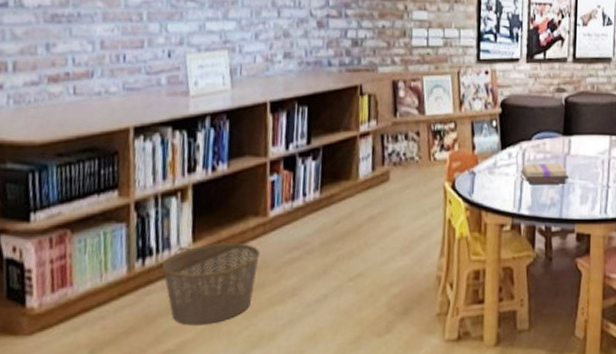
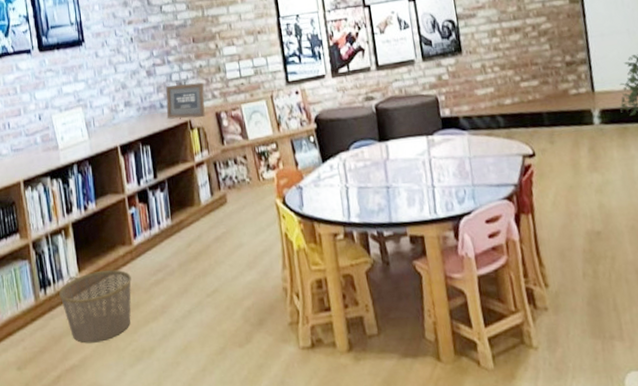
picture frame: none [334,42,383,83] -> present [165,82,205,119]
books: present [520,164,569,185] -> none [343,169,392,194]

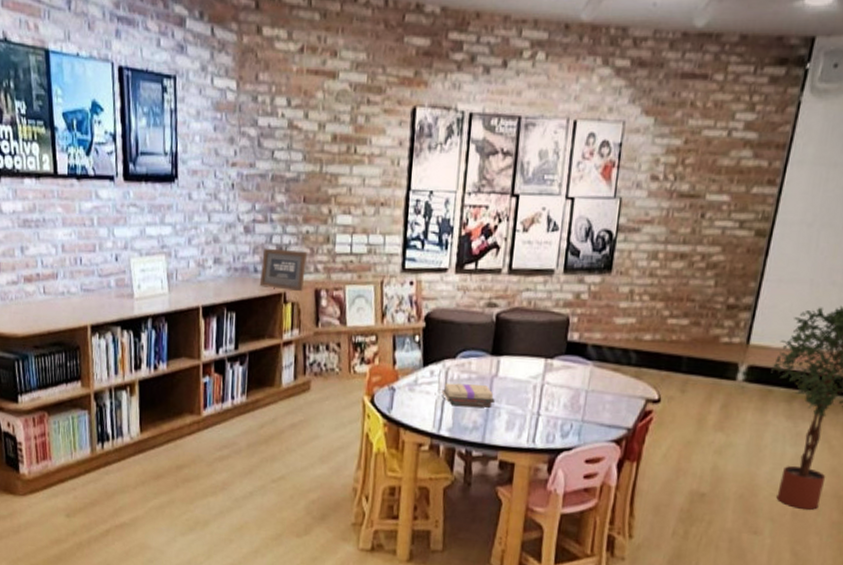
basket: present [59,270,131,344] -> none [117,435,195,506]
books: none [343,169,392,194] -> present [442,383,495,408]

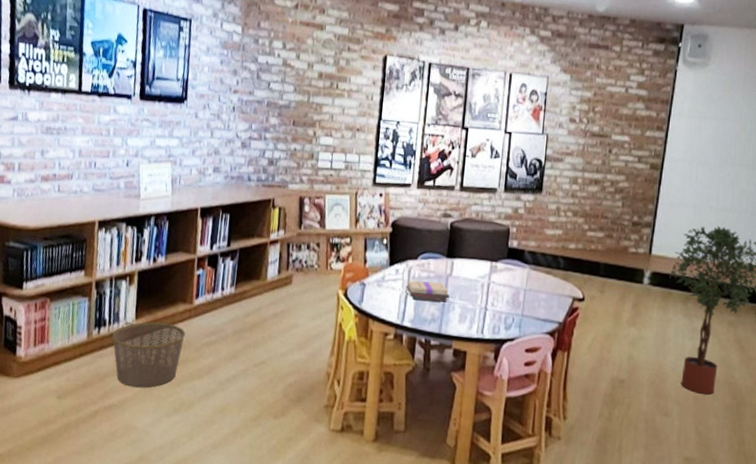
basket: none [117,435,195,506] -> present [112,322,186,388]
picture frame: present [259,247,307,291] -> none [252,160,294,198]

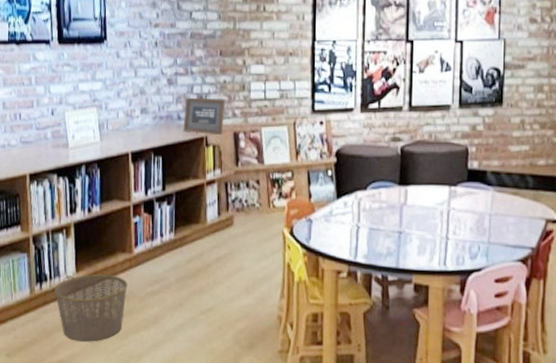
picture frame: none [252,160,294,198] -> present [183,97,225,134]
books: present [405,280,450,303] -> none [355,213,405,234]

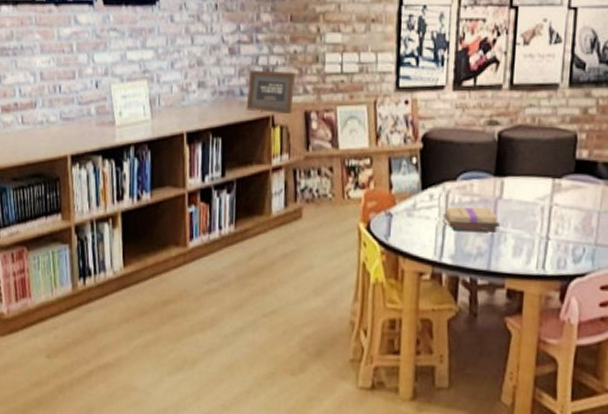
basket: present [54,274,128,342] -> none [99,269,181,344]
books: none [355,213,405,234] -> present [442,207,500,232]

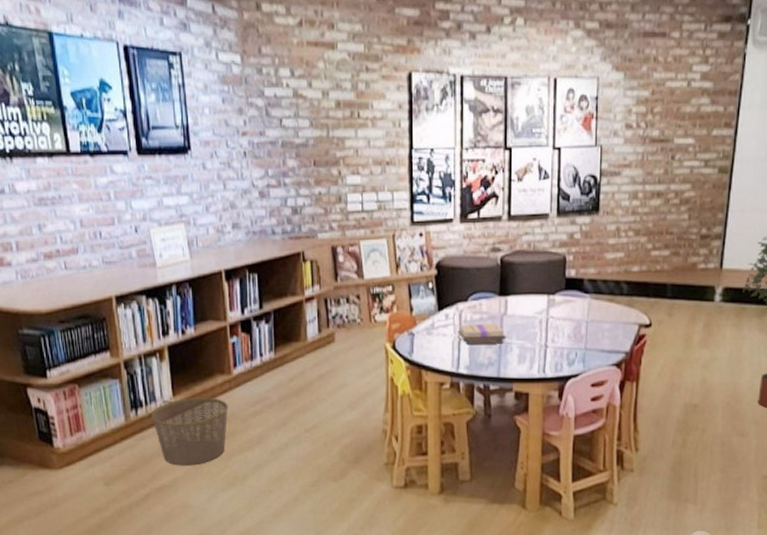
basket: none [99,269,181,344] -> present [151,397,228,466]
picture frame: present [246,69,295,114] -> none [278,210,321,249]

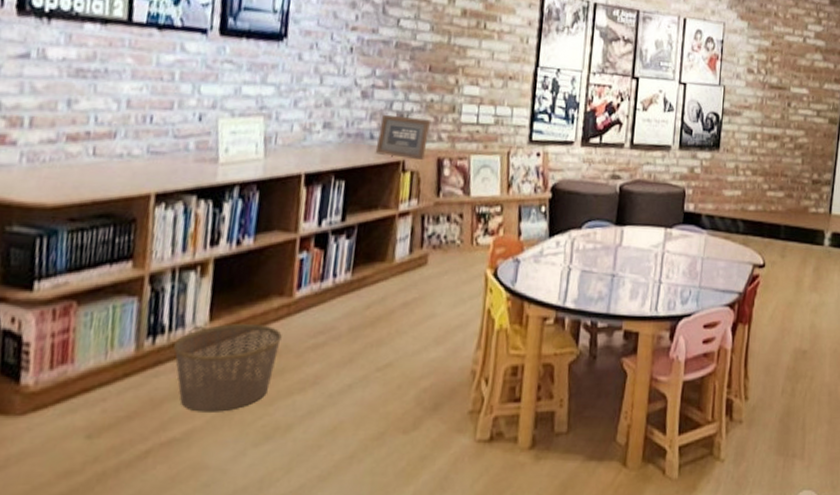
picture frame: none [278,210,321,249] -> present [375,114,430,160]
books: present [457,324,506,345] -> none [567,253,619,277]

